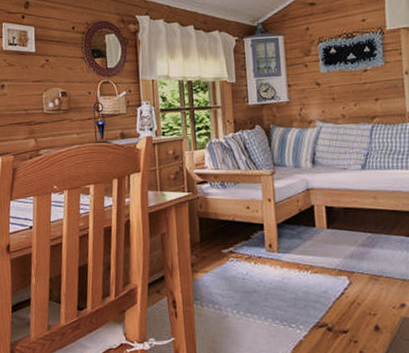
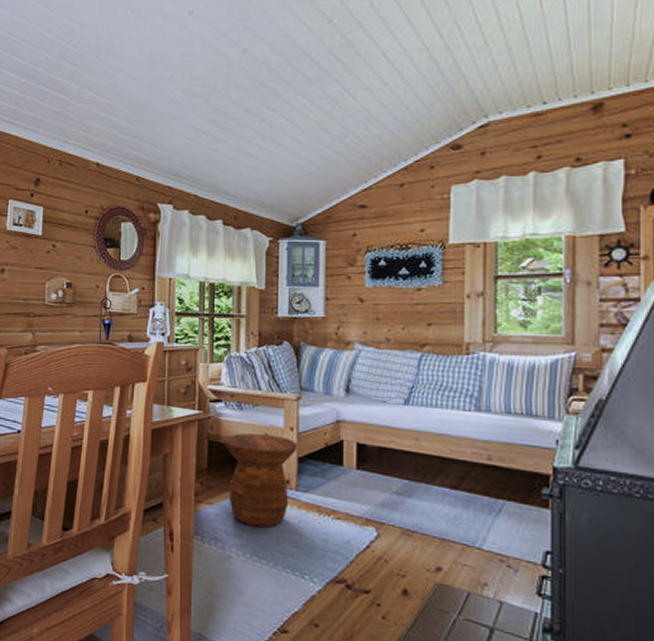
side table: none [212,207,276,288] -> present [224,433,298,528]

